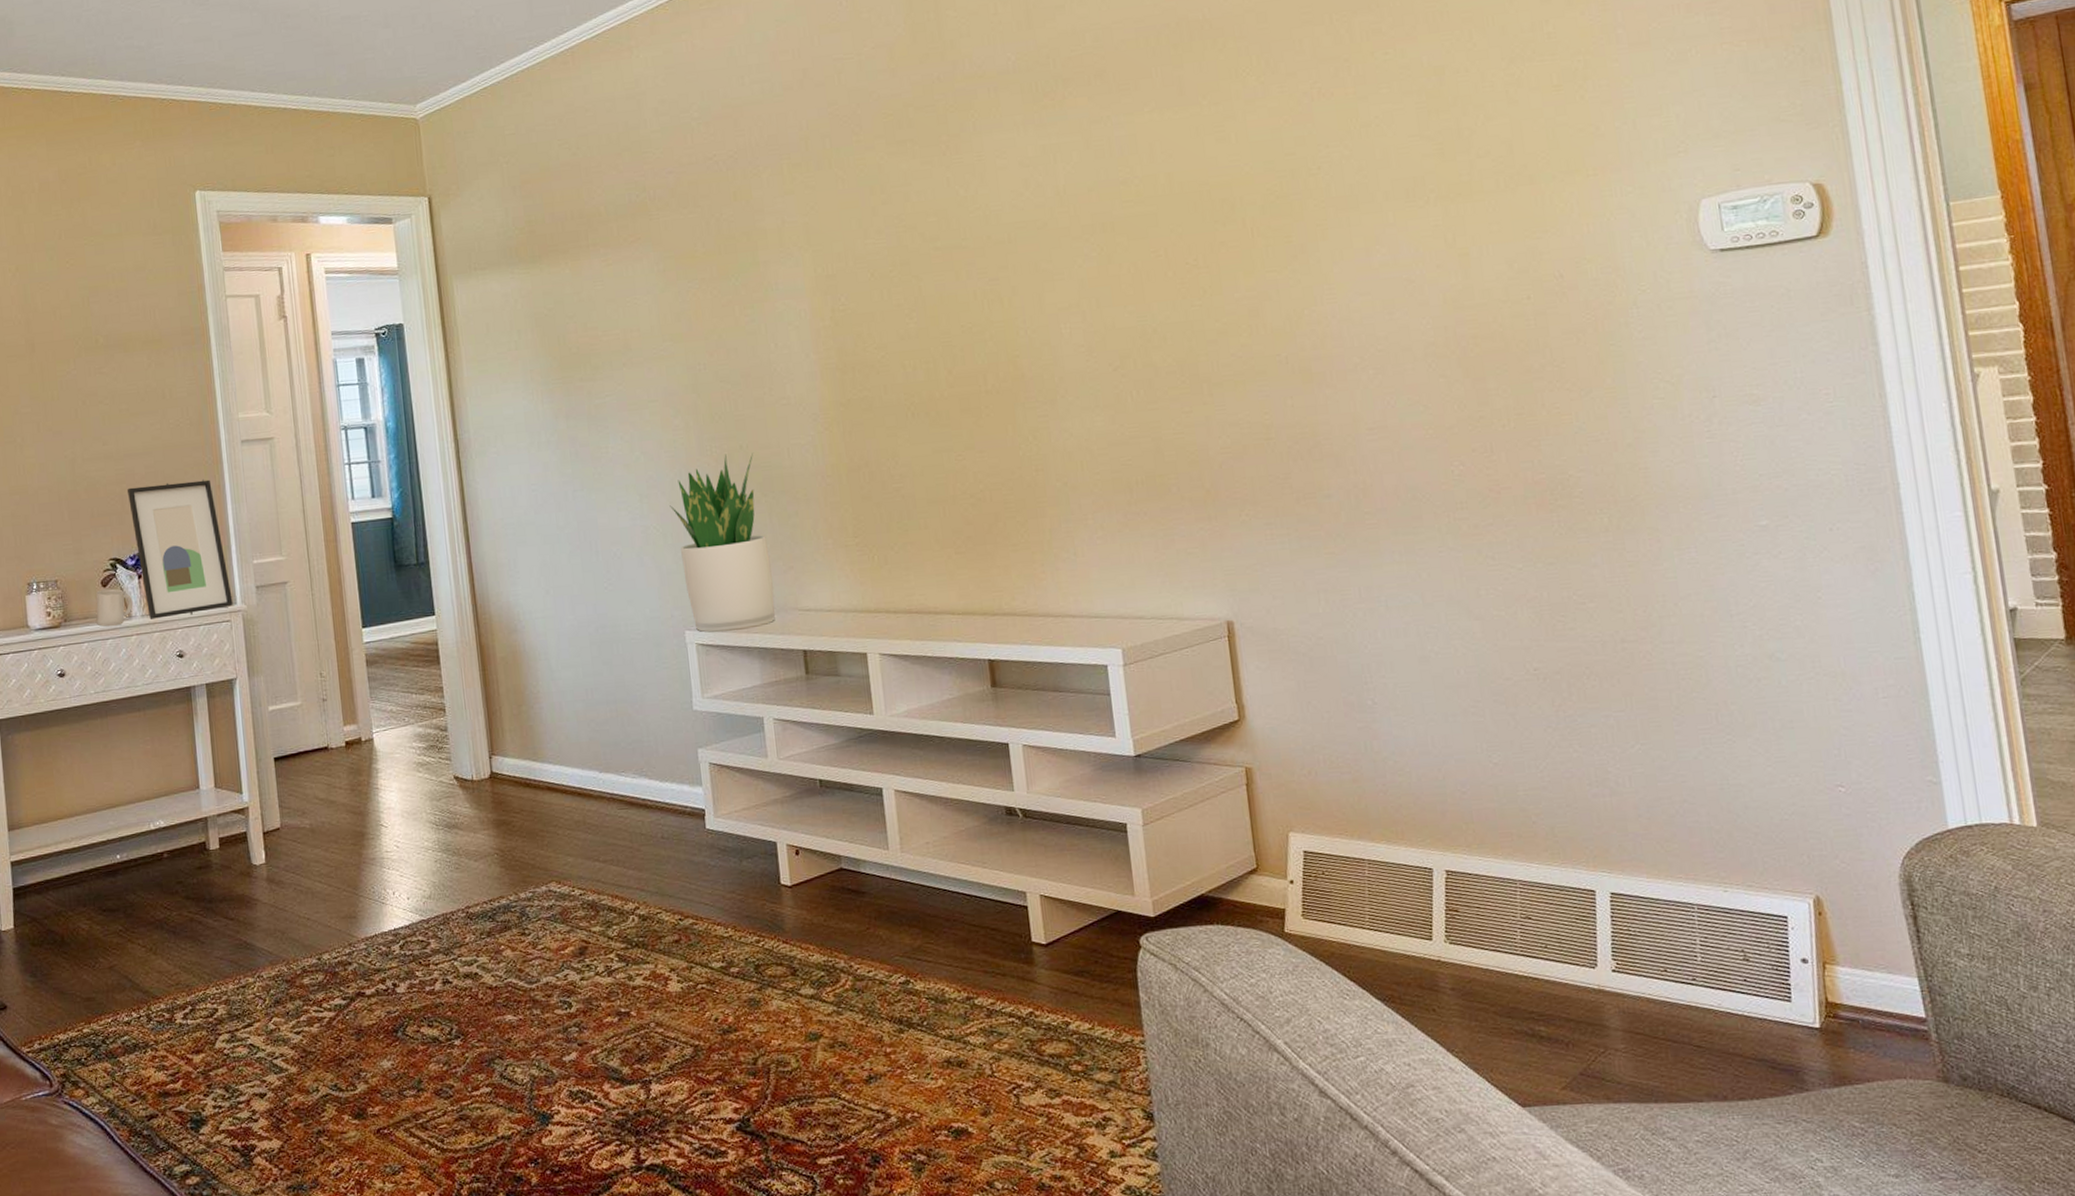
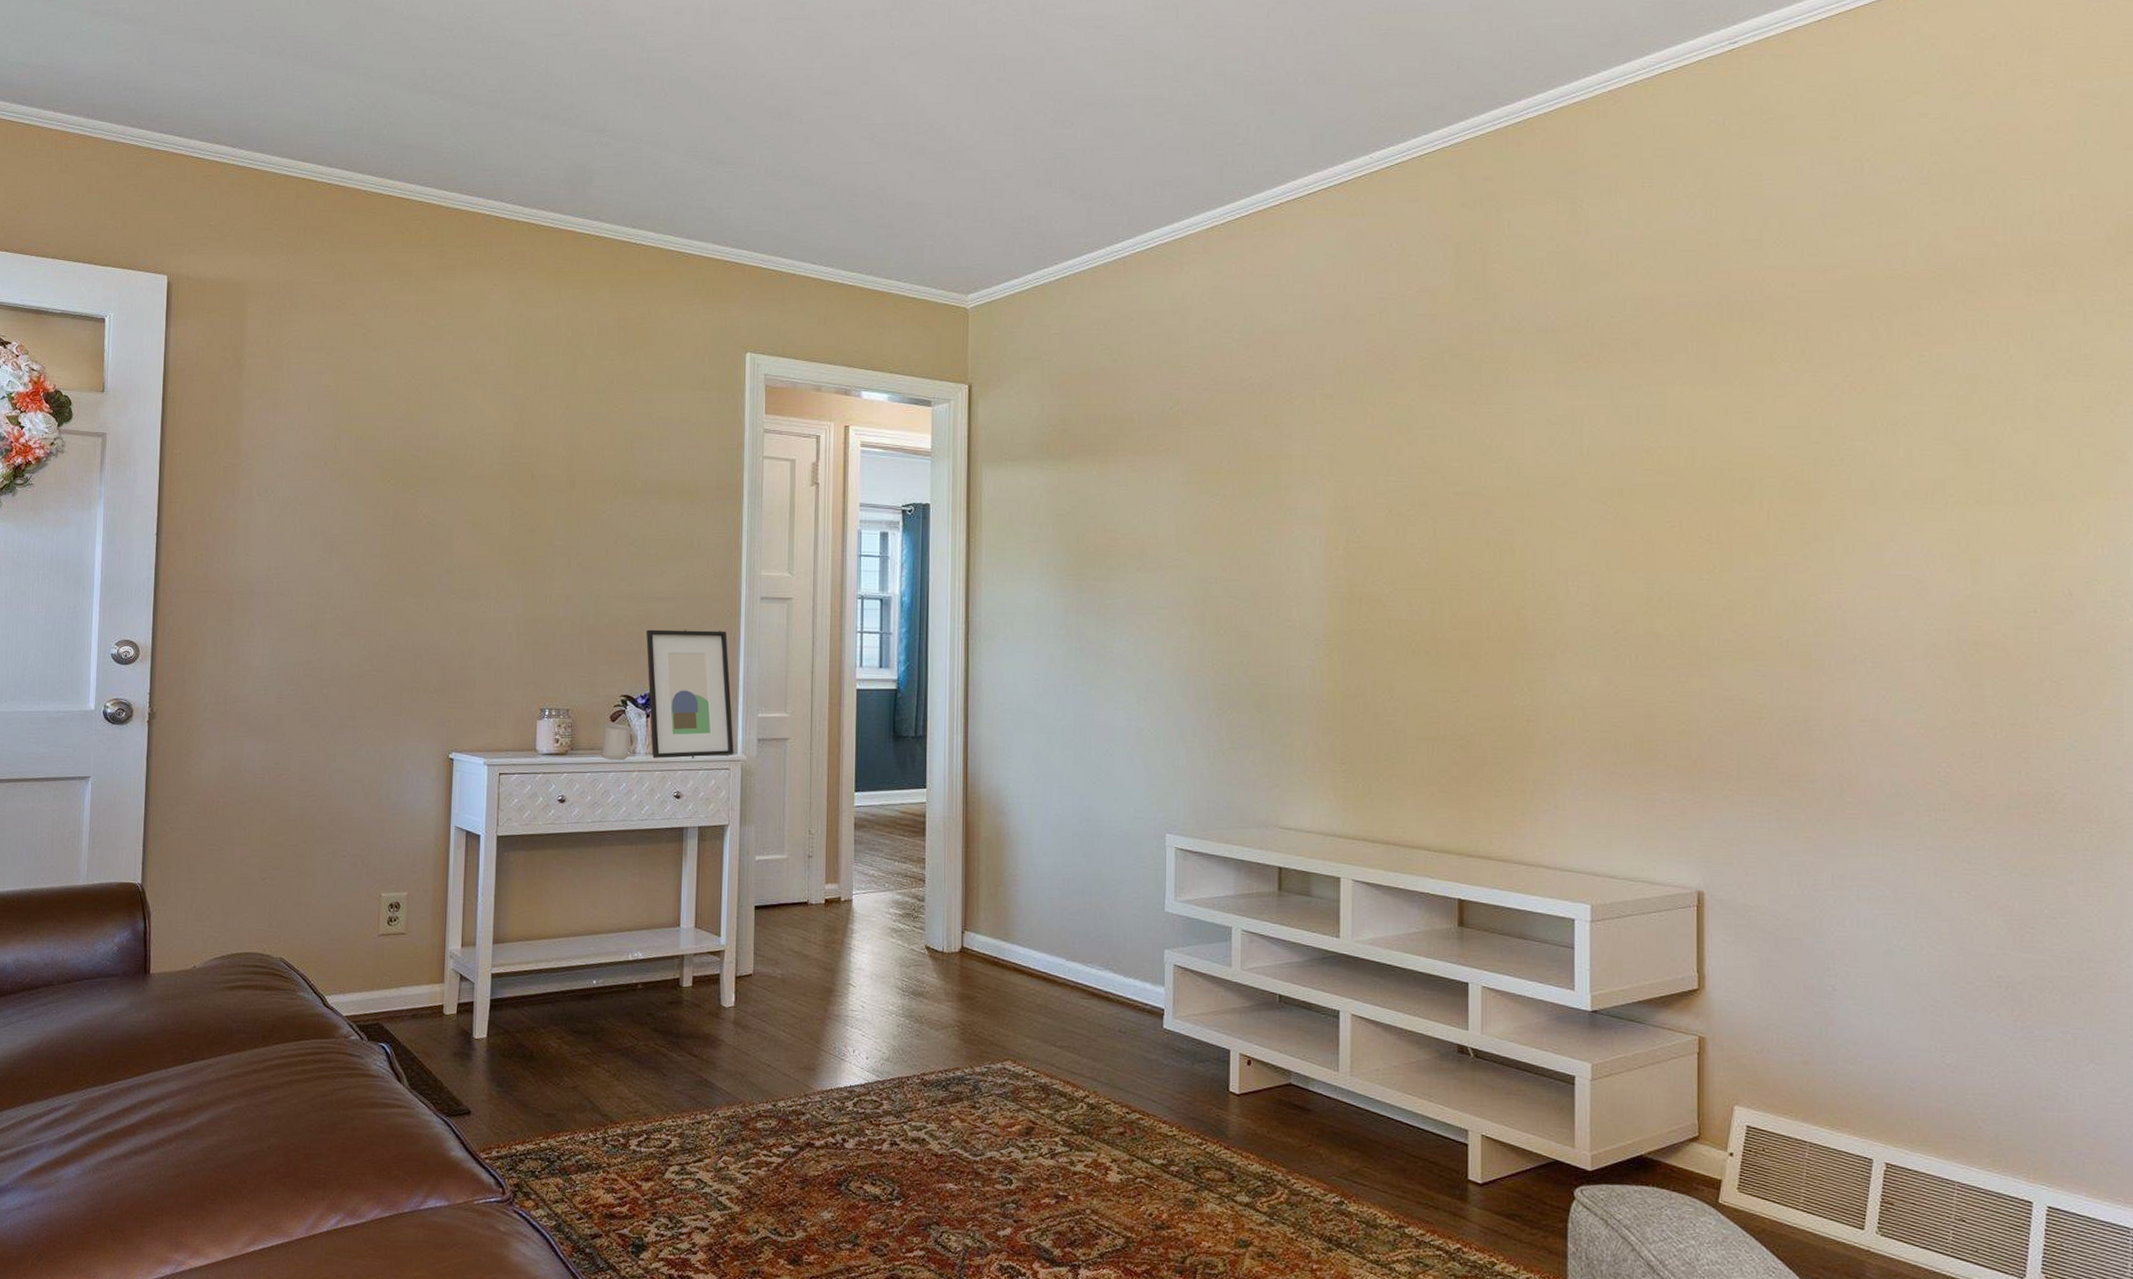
planter: present [670,452,775,633] -> none [1166,667,1257,840]

